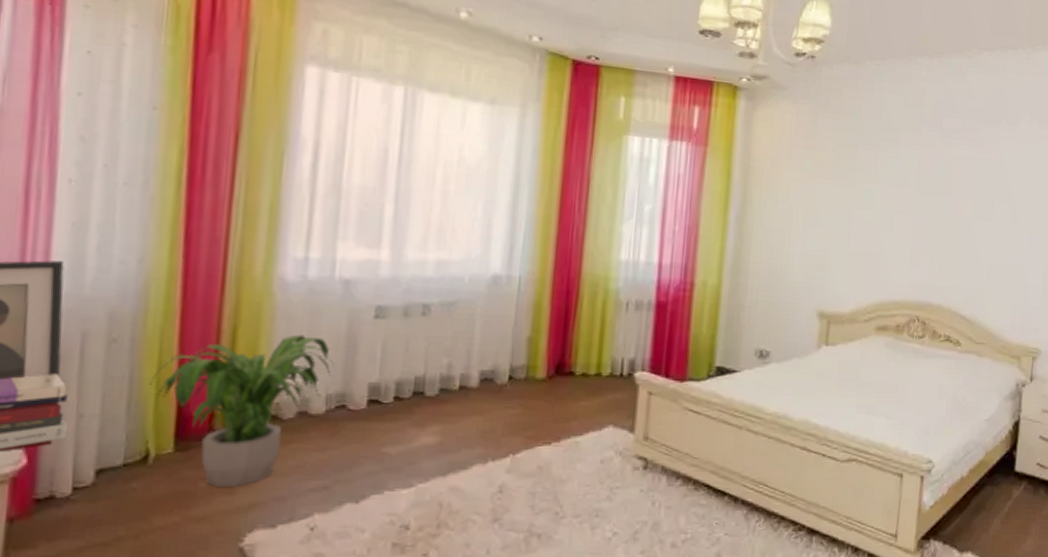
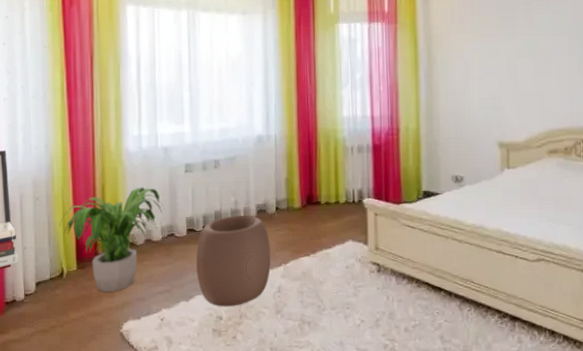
pouf: none [376,383,495,511] -> present [196,215,271,307]

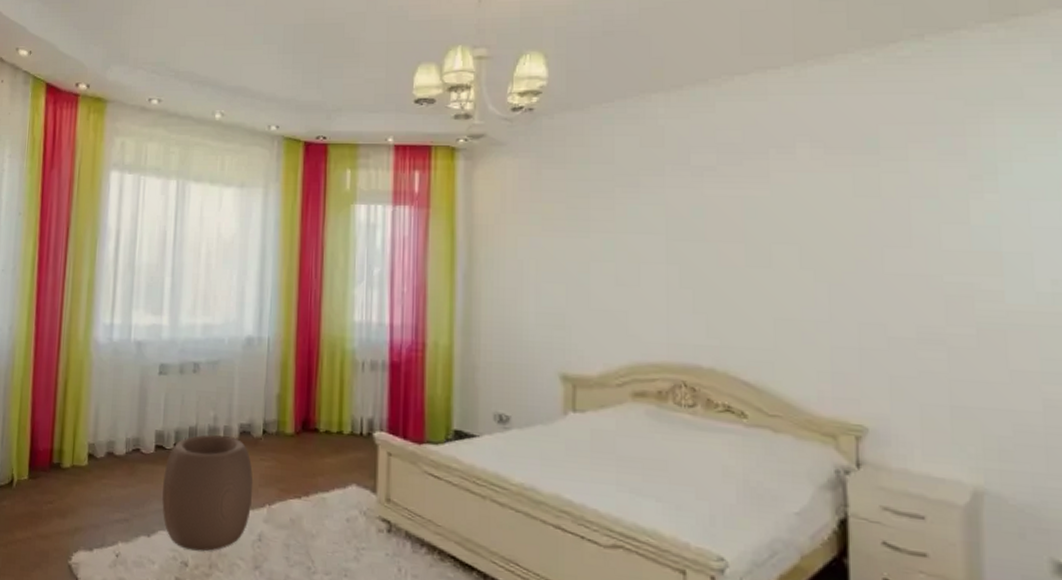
potted plant: present [59,187,164,293] -> none [15,387,132,512]

